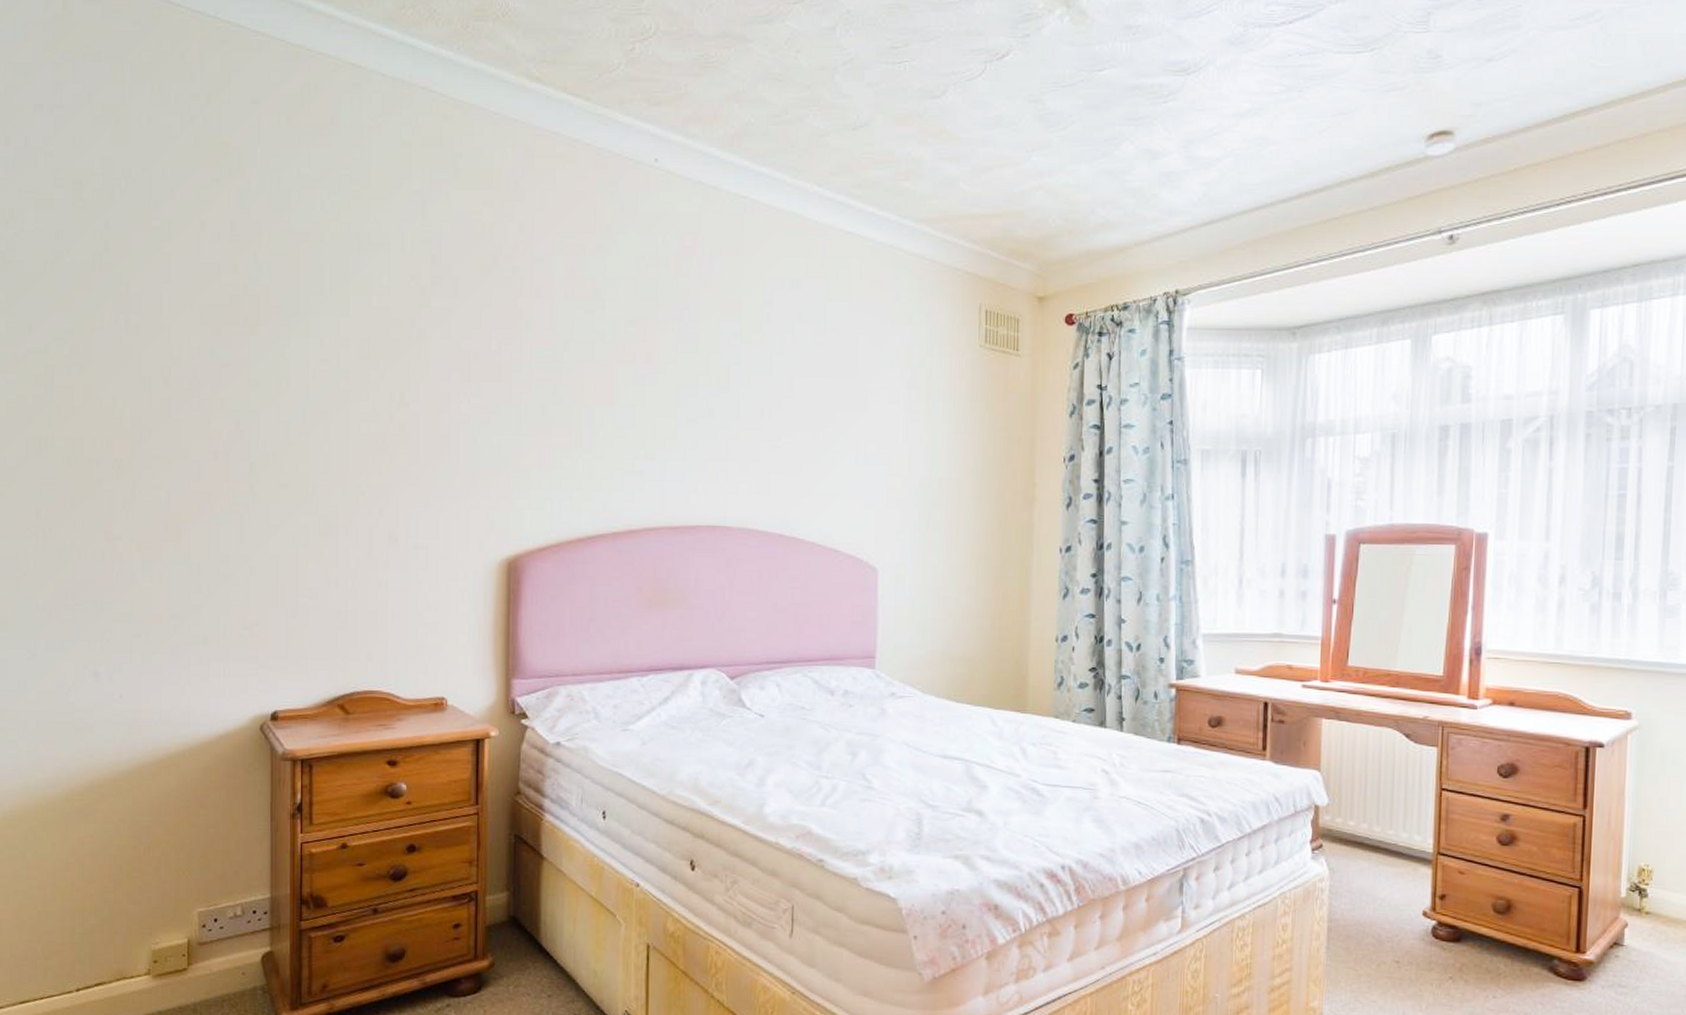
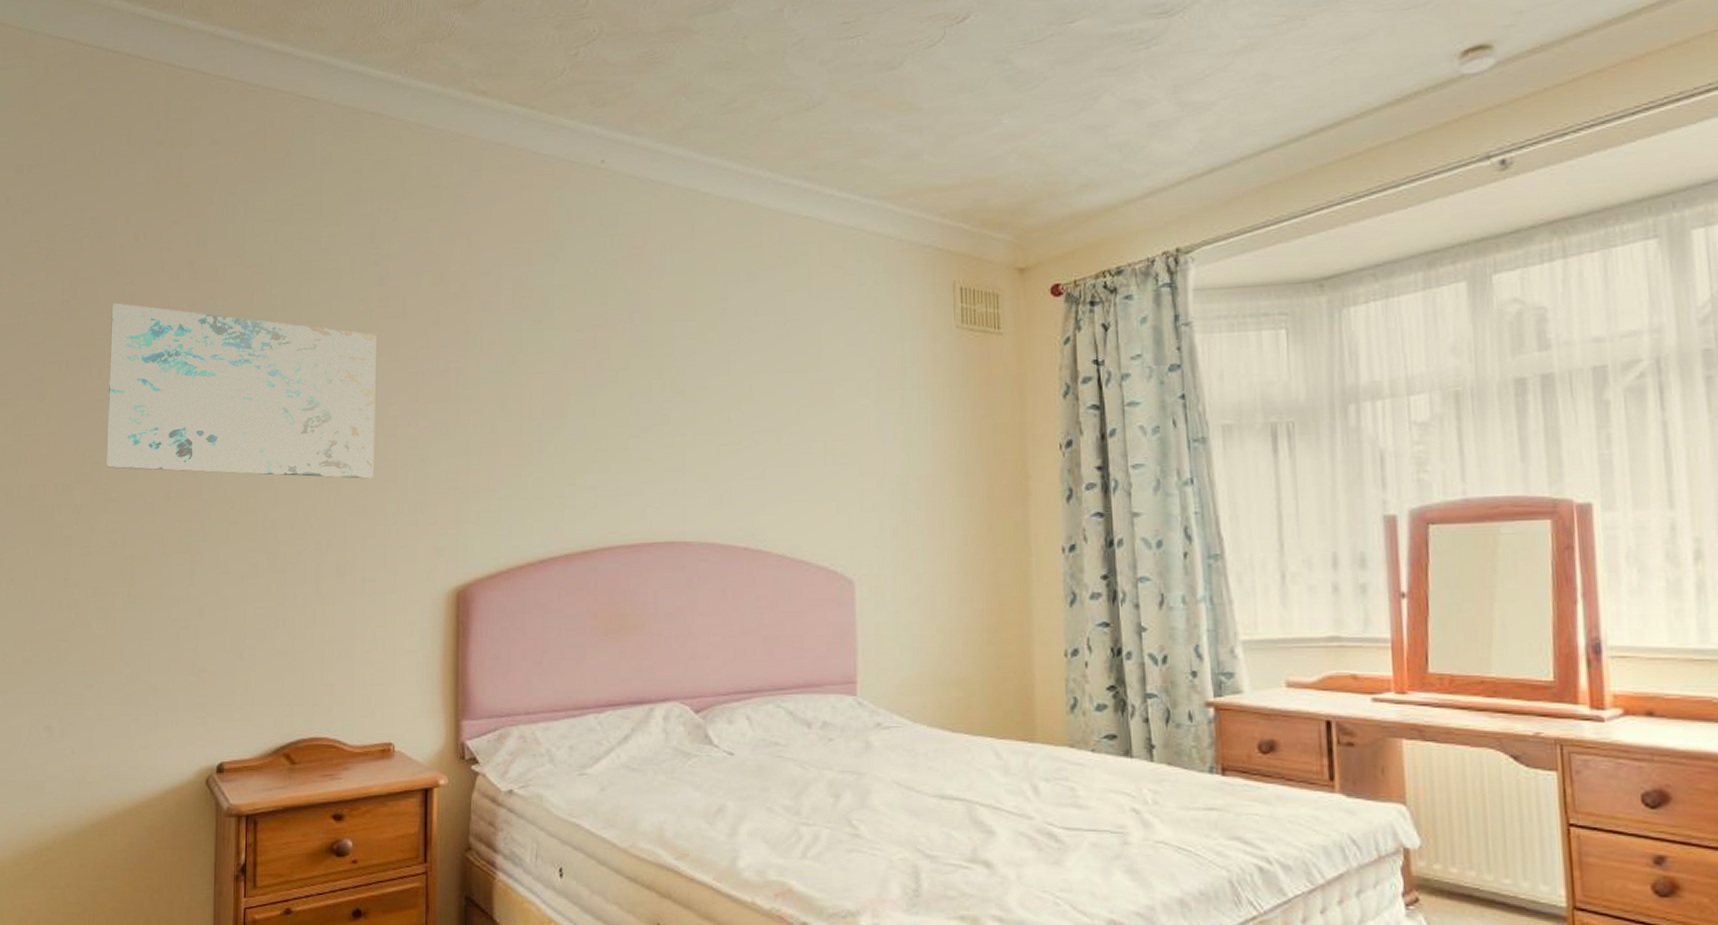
wall art: none [148,258,428,451] -> present [107,302,376,479]

